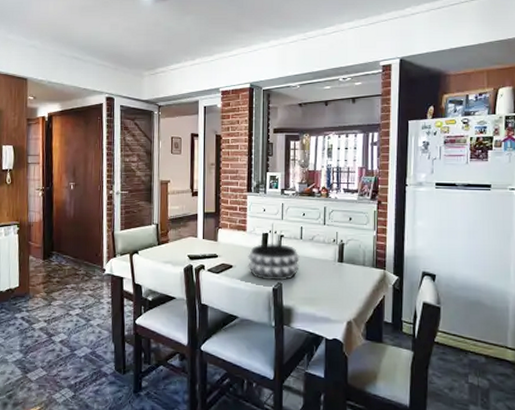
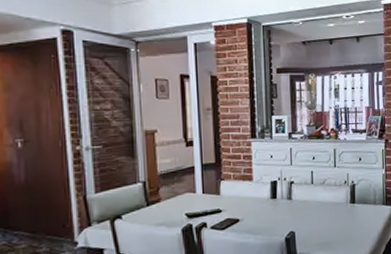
decorative bowl: present [248,243,300,281] -> none [256,190,312,231]

